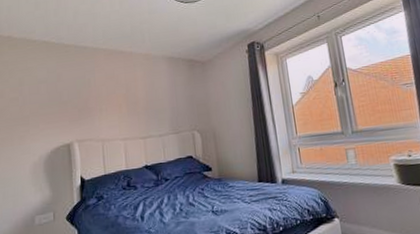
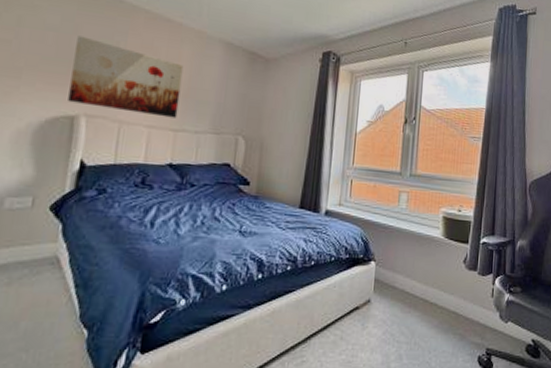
wall art: none [61,81,143,134] -> present [68,35,184,119]

